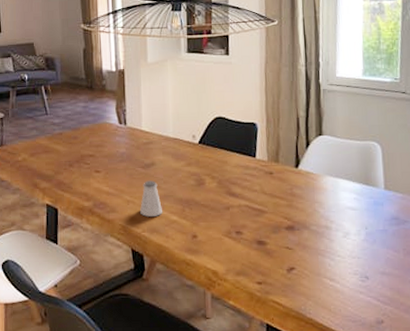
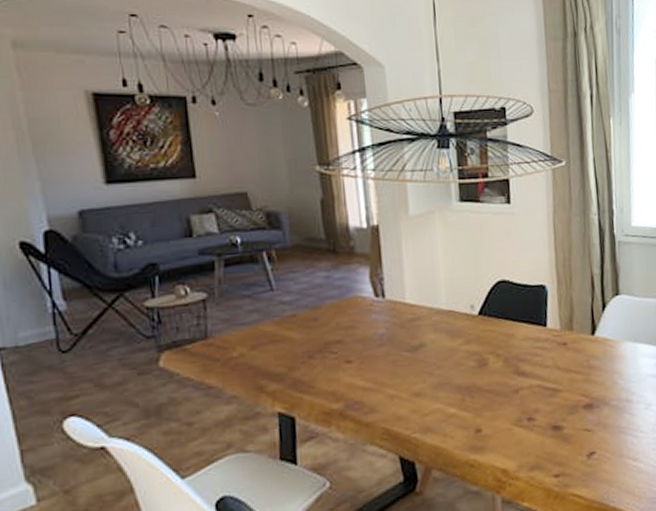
saltshaker: present [140,180,162,217] -> none [408,366,437,414]

